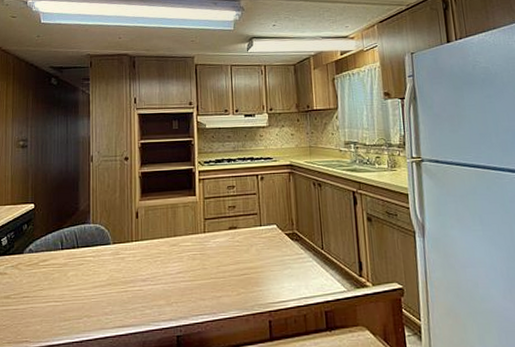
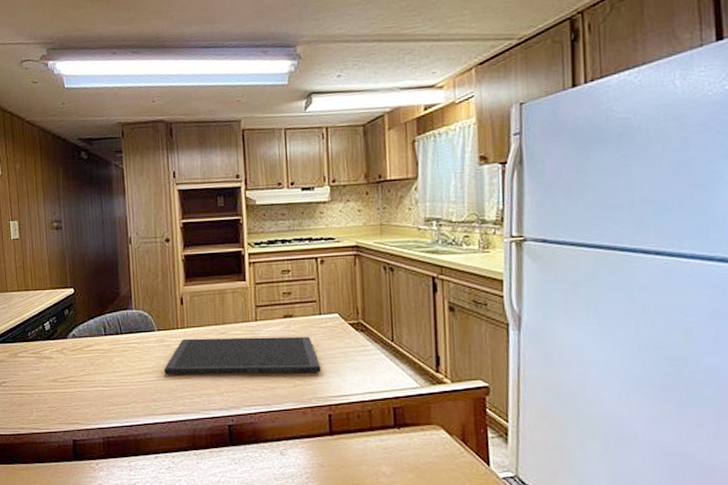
cutting board: none [116,246,262,287] -> present [163,336,321,374]

